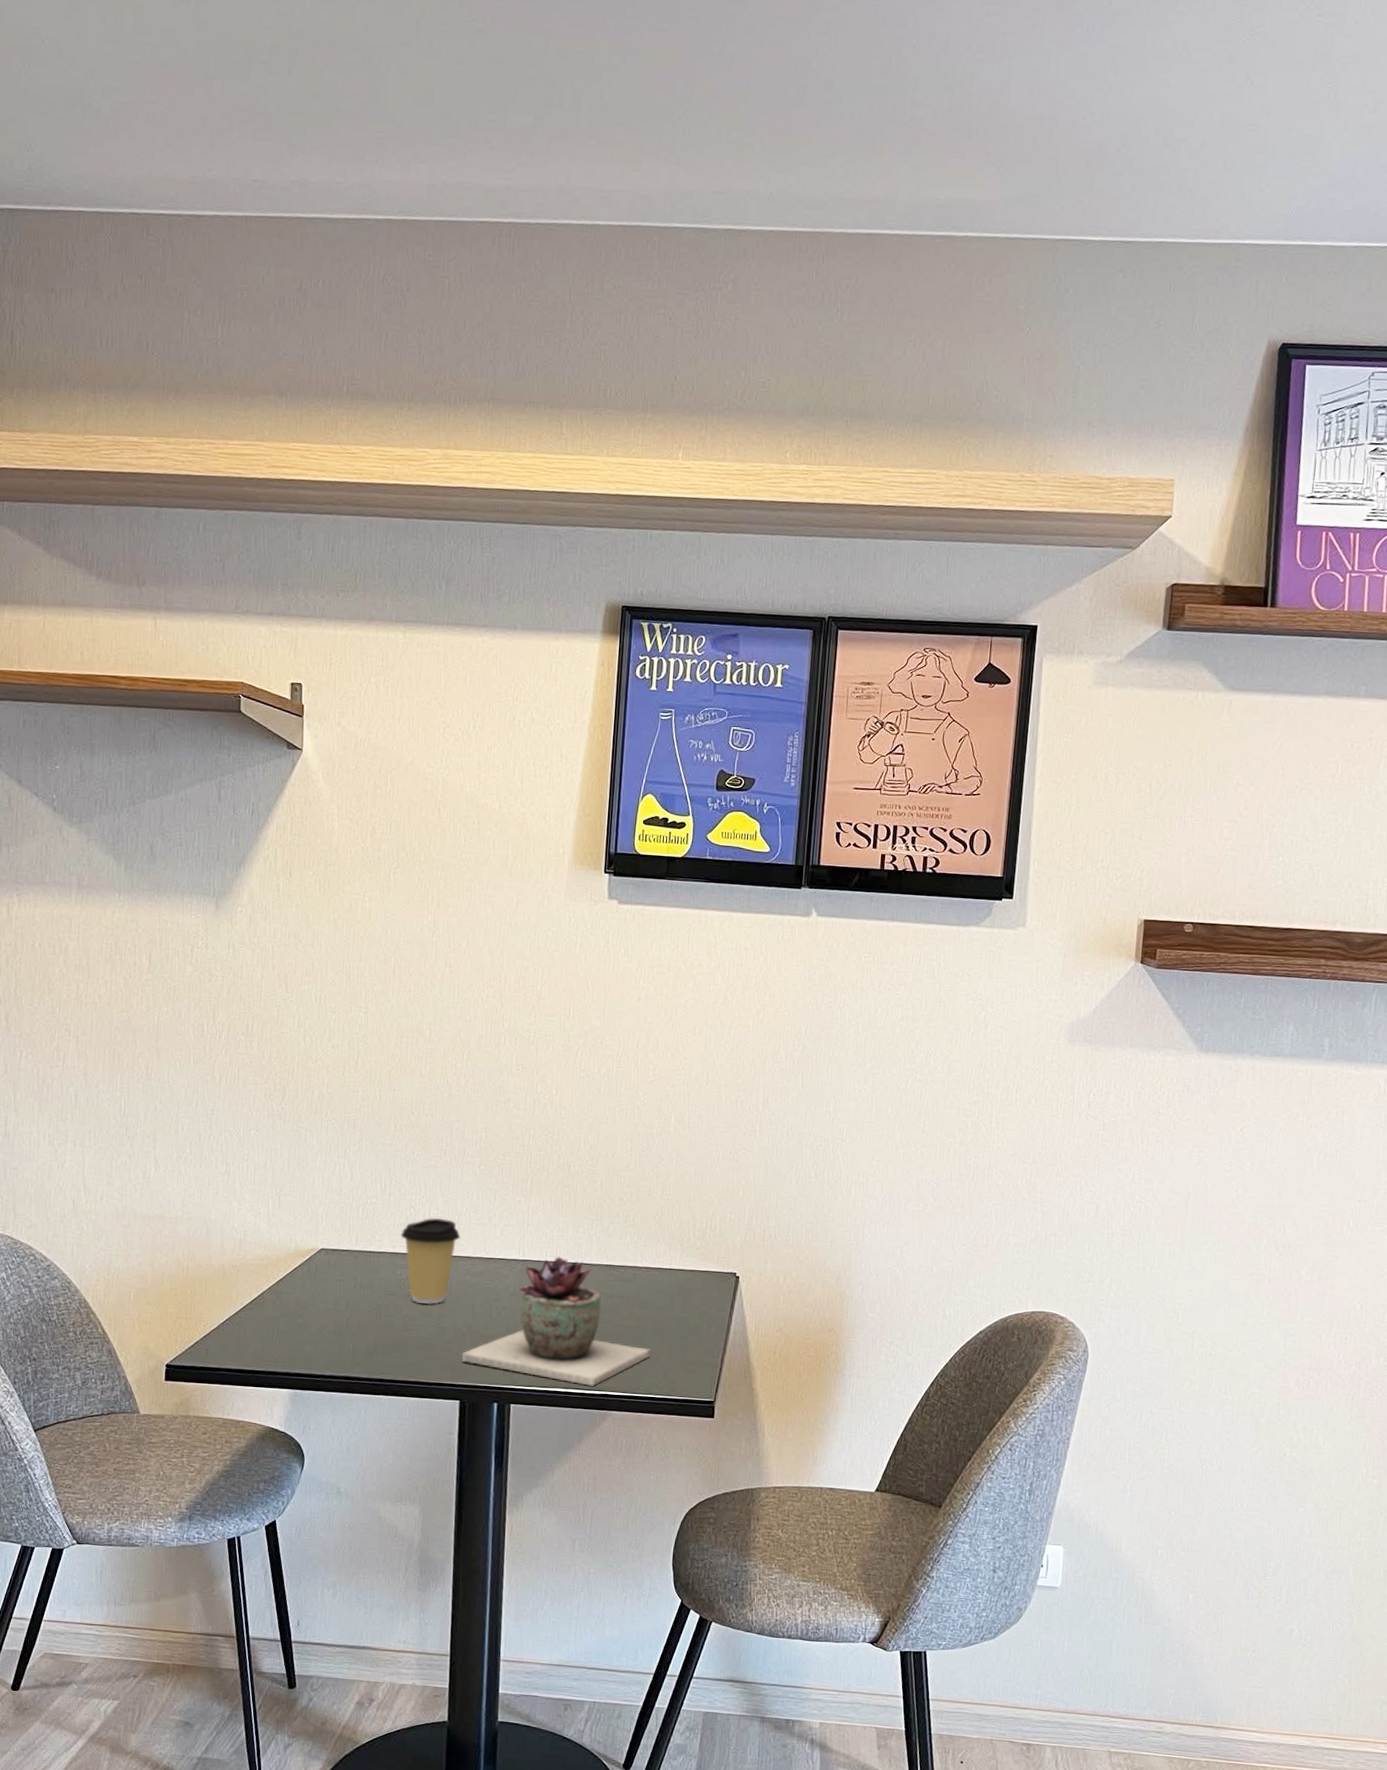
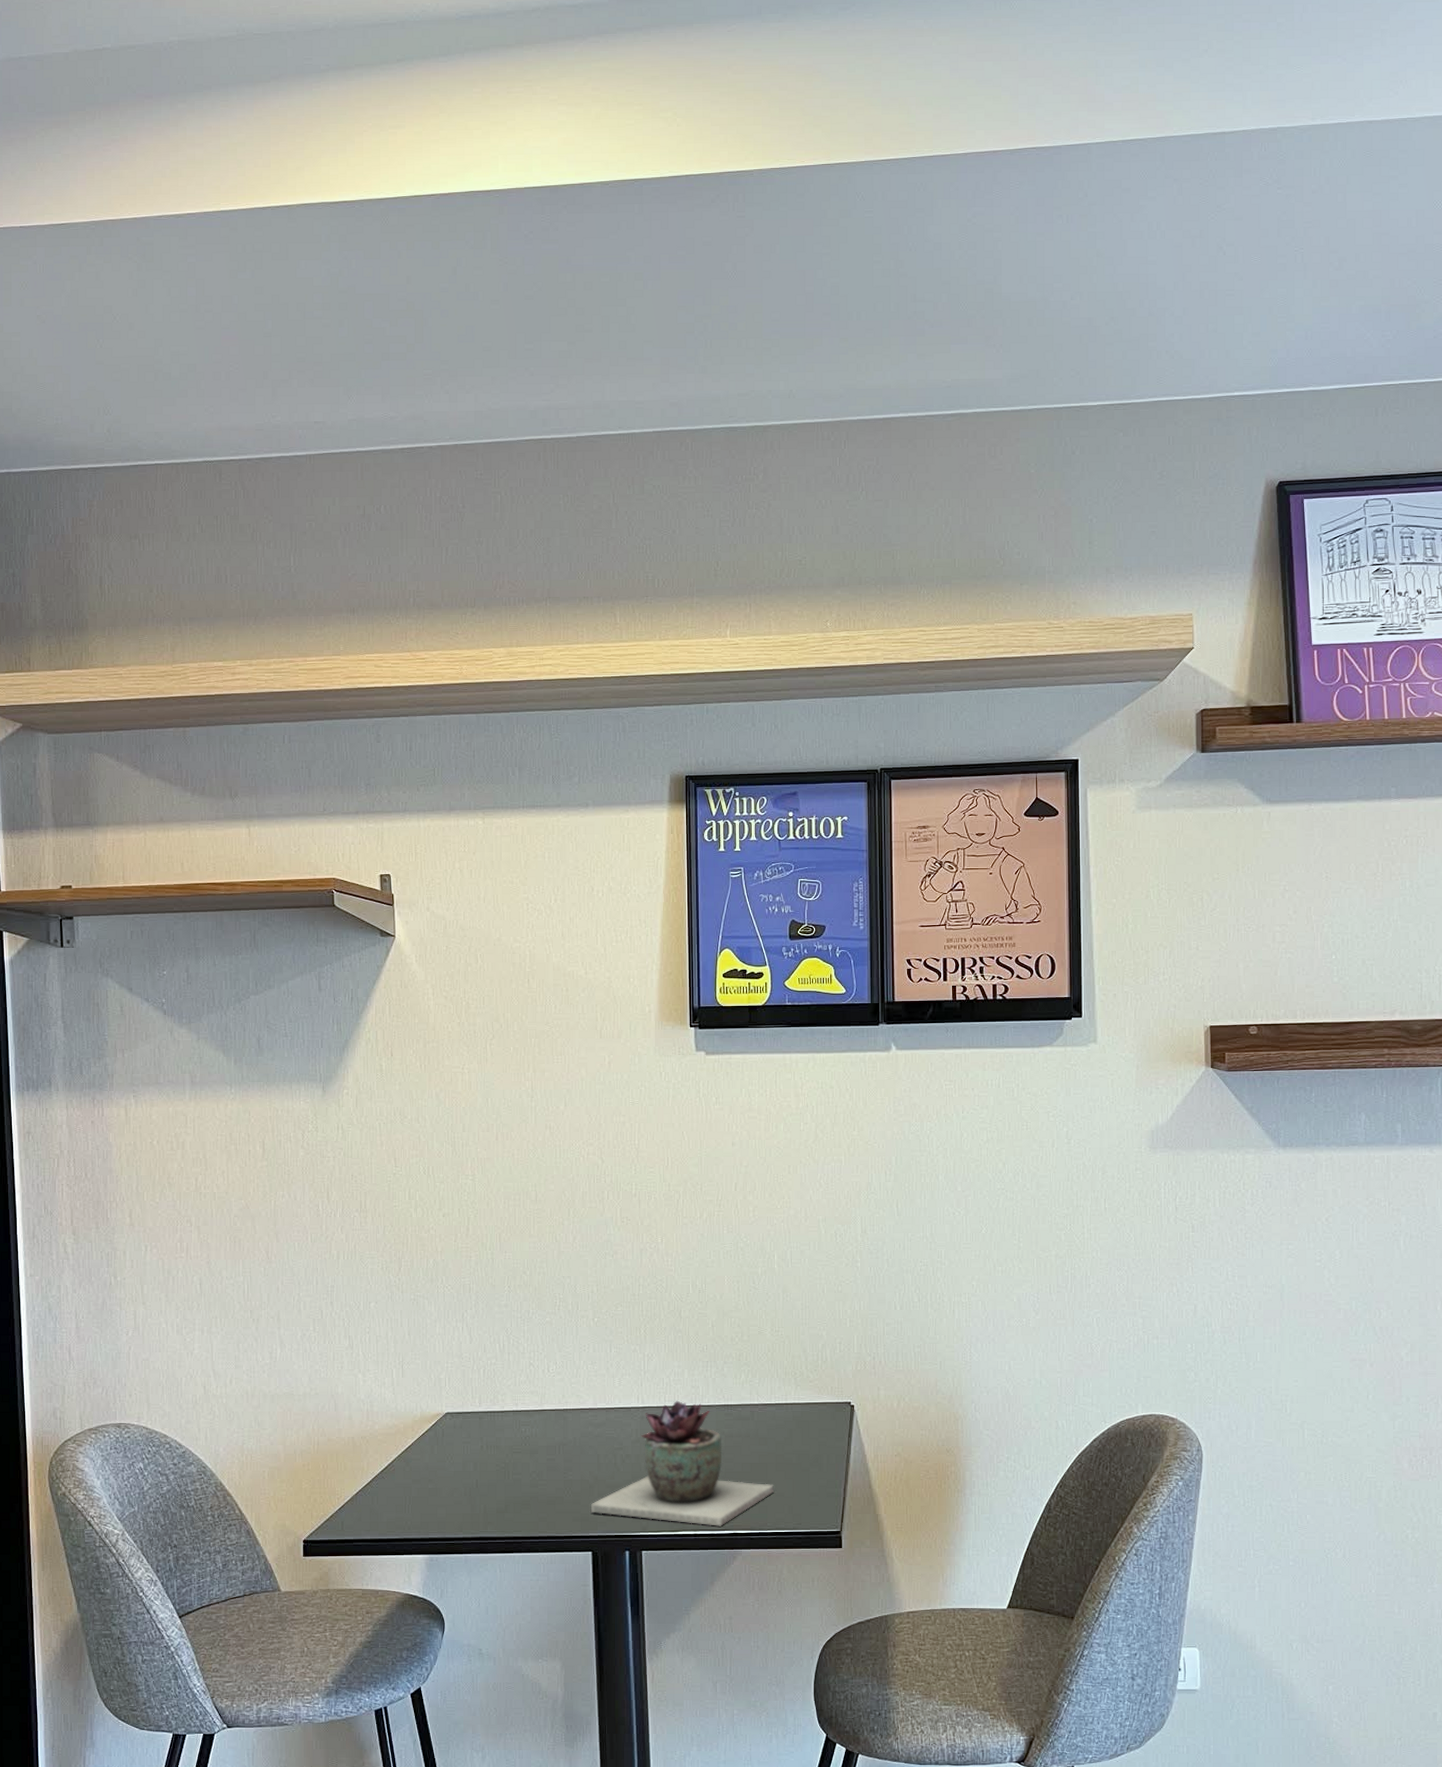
coffee cup: present [400,1218,461,1305] -> none [522,1374,580,1459]

